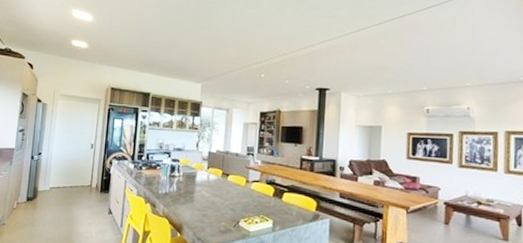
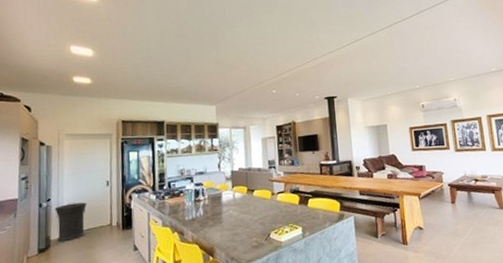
trash can: none [44,159,72,195] -> present [54,202,88,243]

